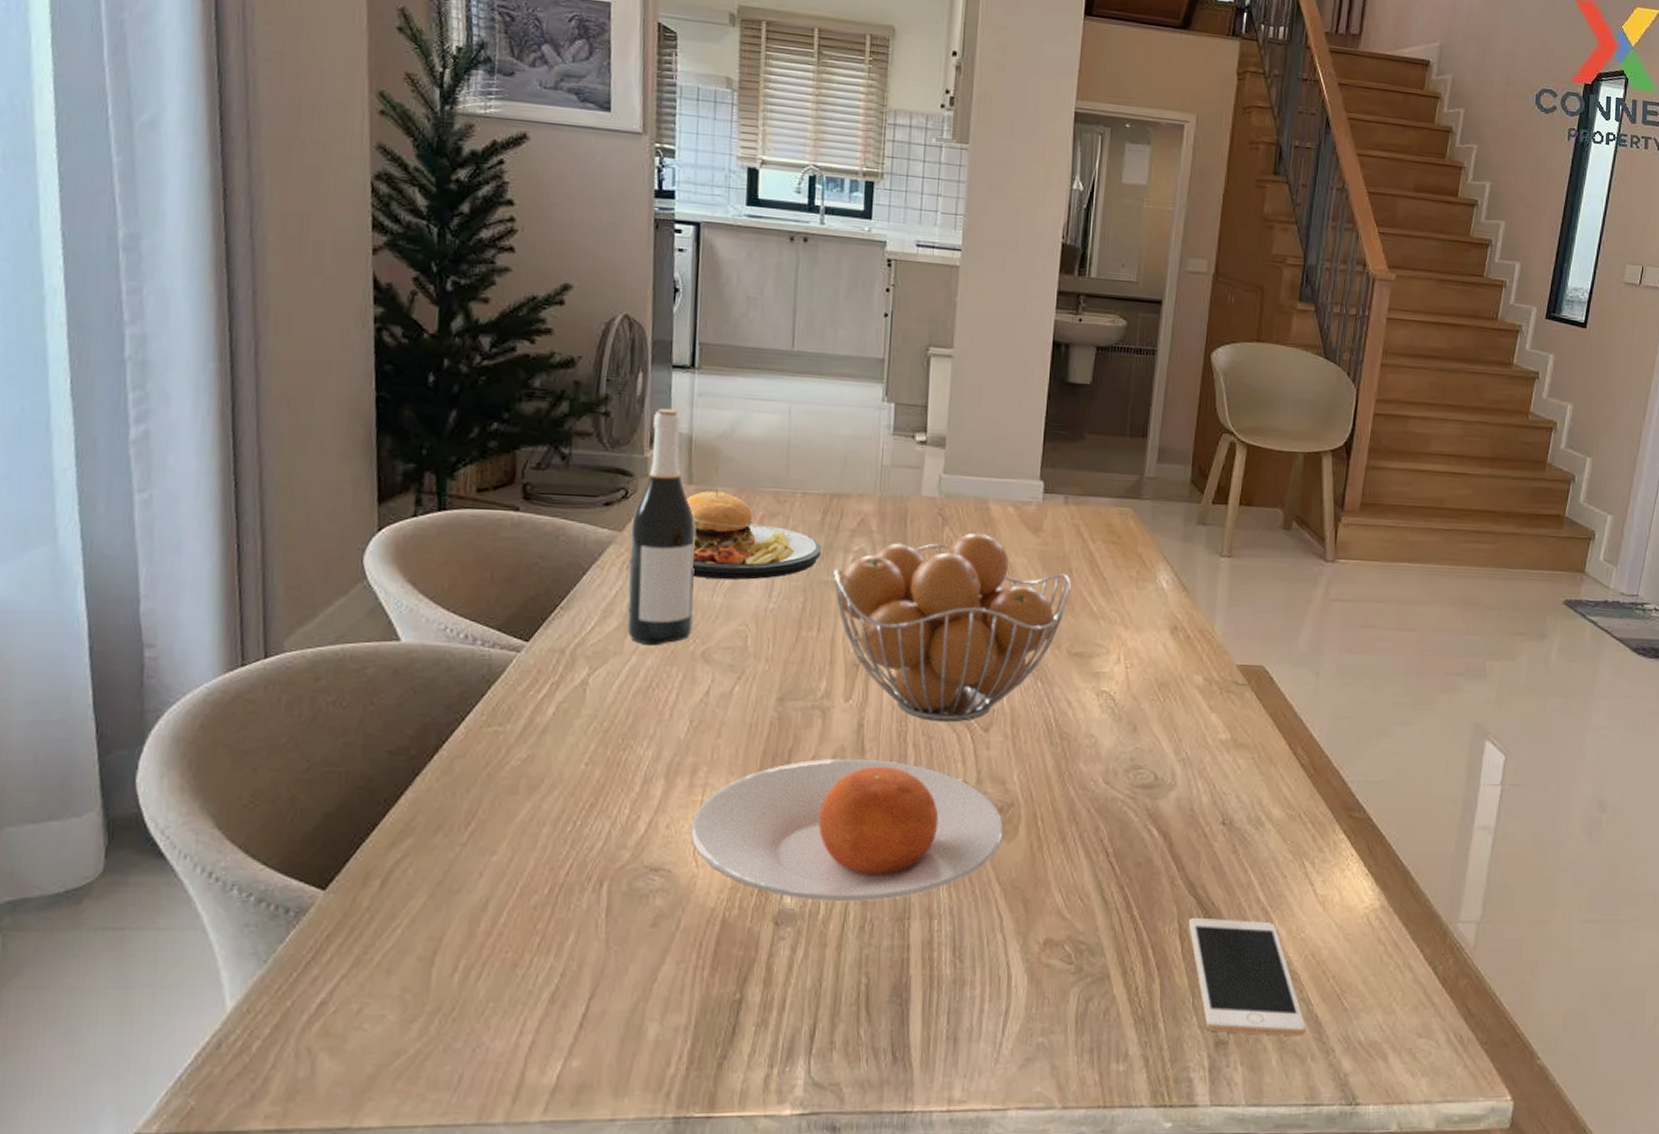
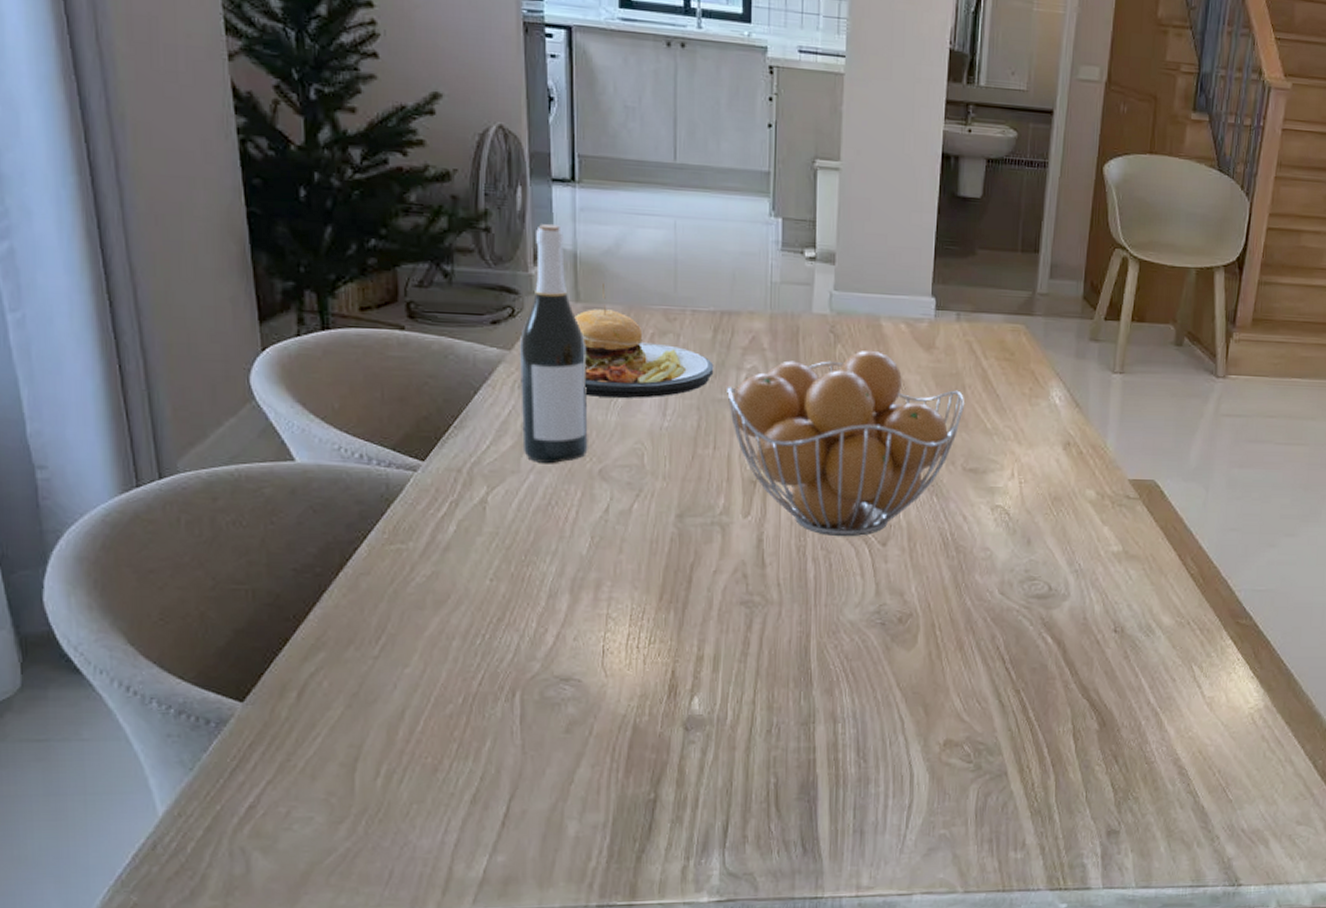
plate: present [690,758,1004,901] -> none [598,572,903,707]
cell phone: present [1188,917,1306,1037] -> none [1081,718,1192,826]

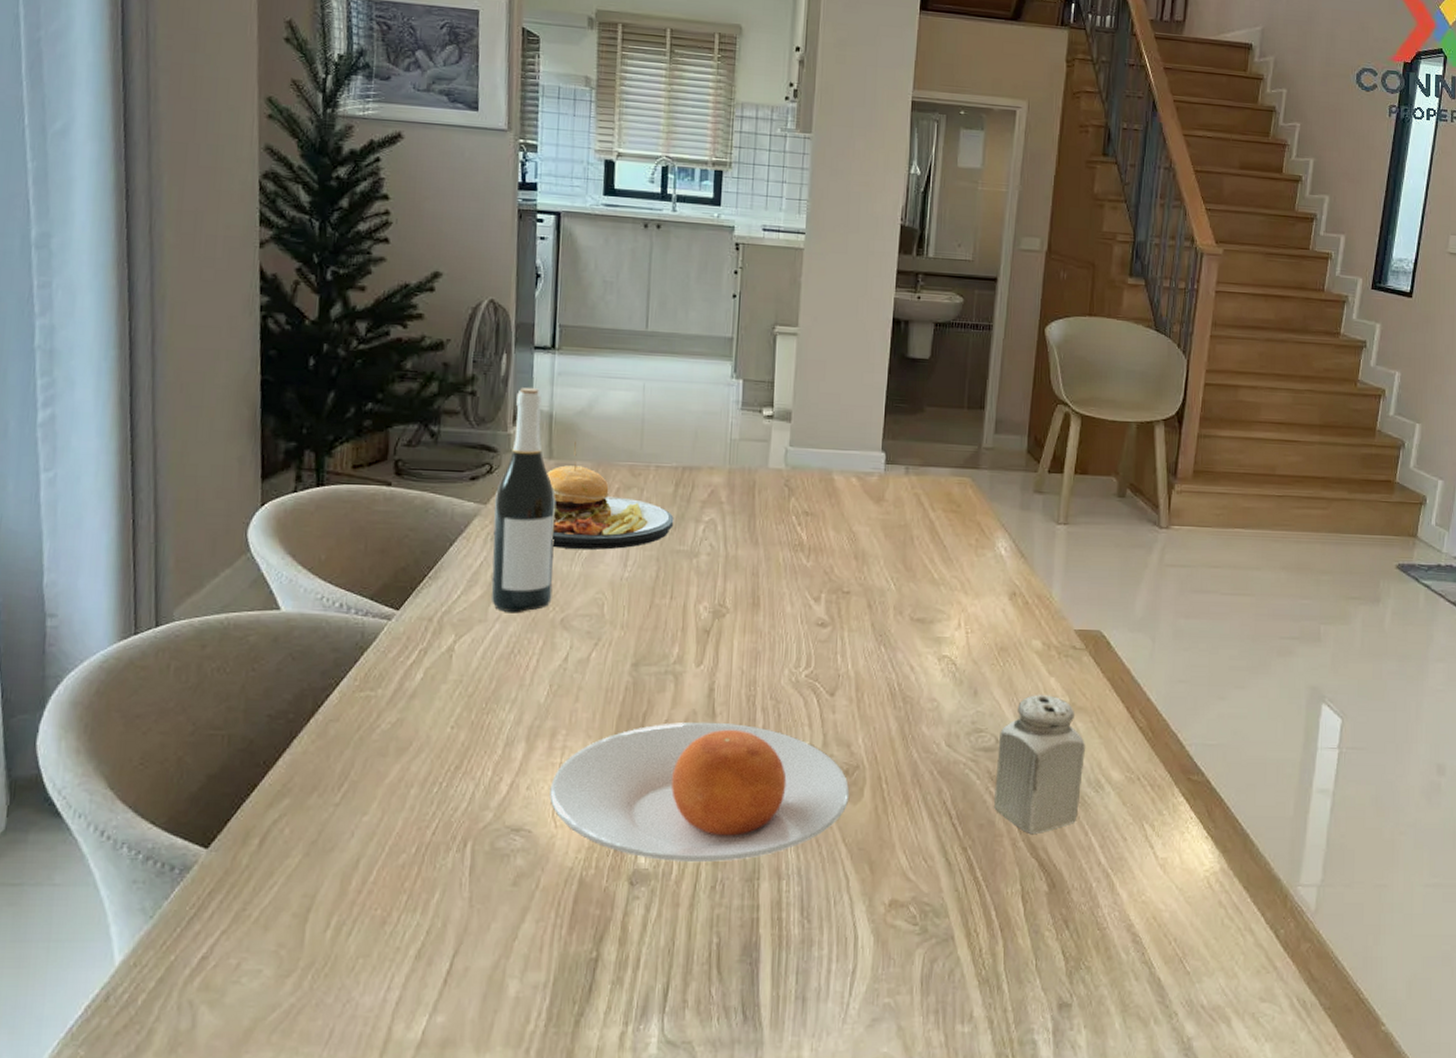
plate: none [598,572,903,707] -> present [549,721,850,862]
fruit basket: present [727,351,964,537] -> none [685,503,912,687]
salt shaker: none [1047,543,1137,676] -> present [994,695,1085,834]

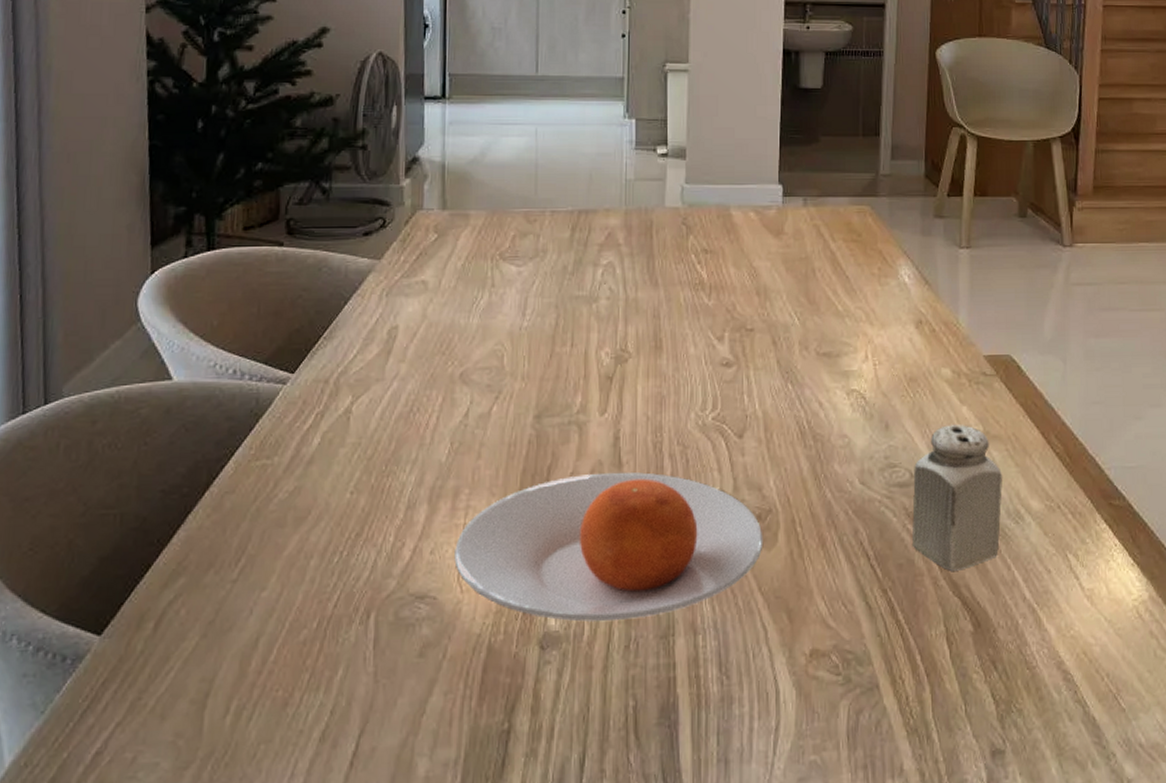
wine bottle: present [491,388,556,614] -> none [388,139,452,370]
plate: present [547,440,674,550] -> none [441,190,572,300]

